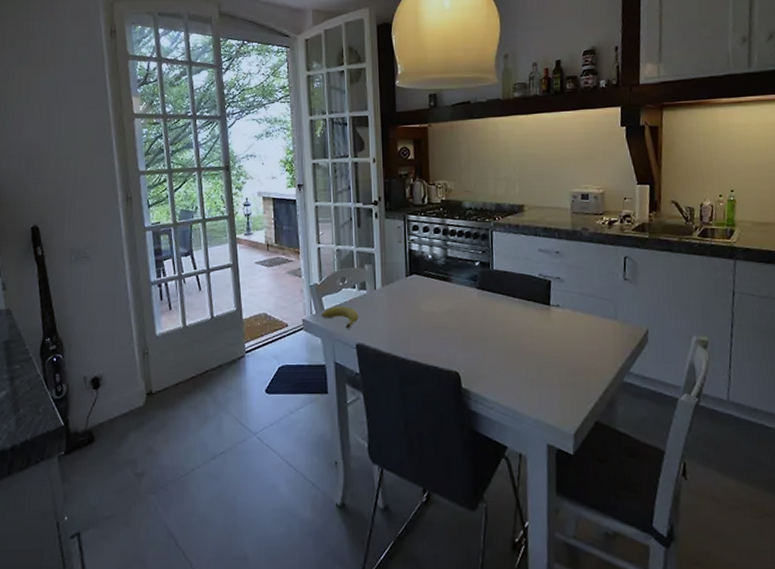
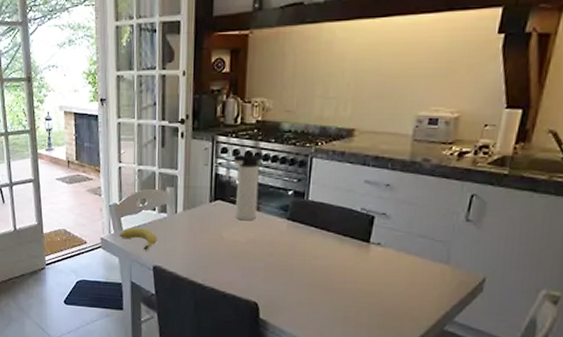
thermos bottle: none [422,229,450,293] -> present [232,152,260,221]

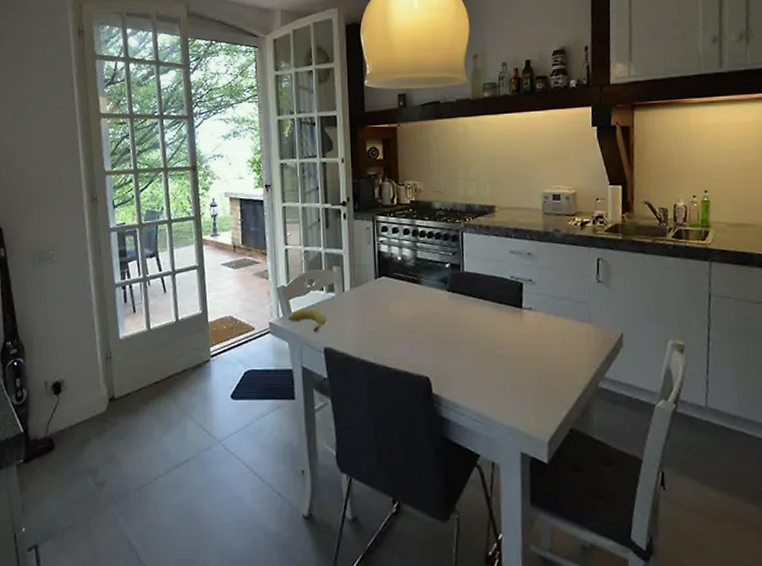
thermos bottle: present [232,152,260,221] -> none [391,230,420,295]

